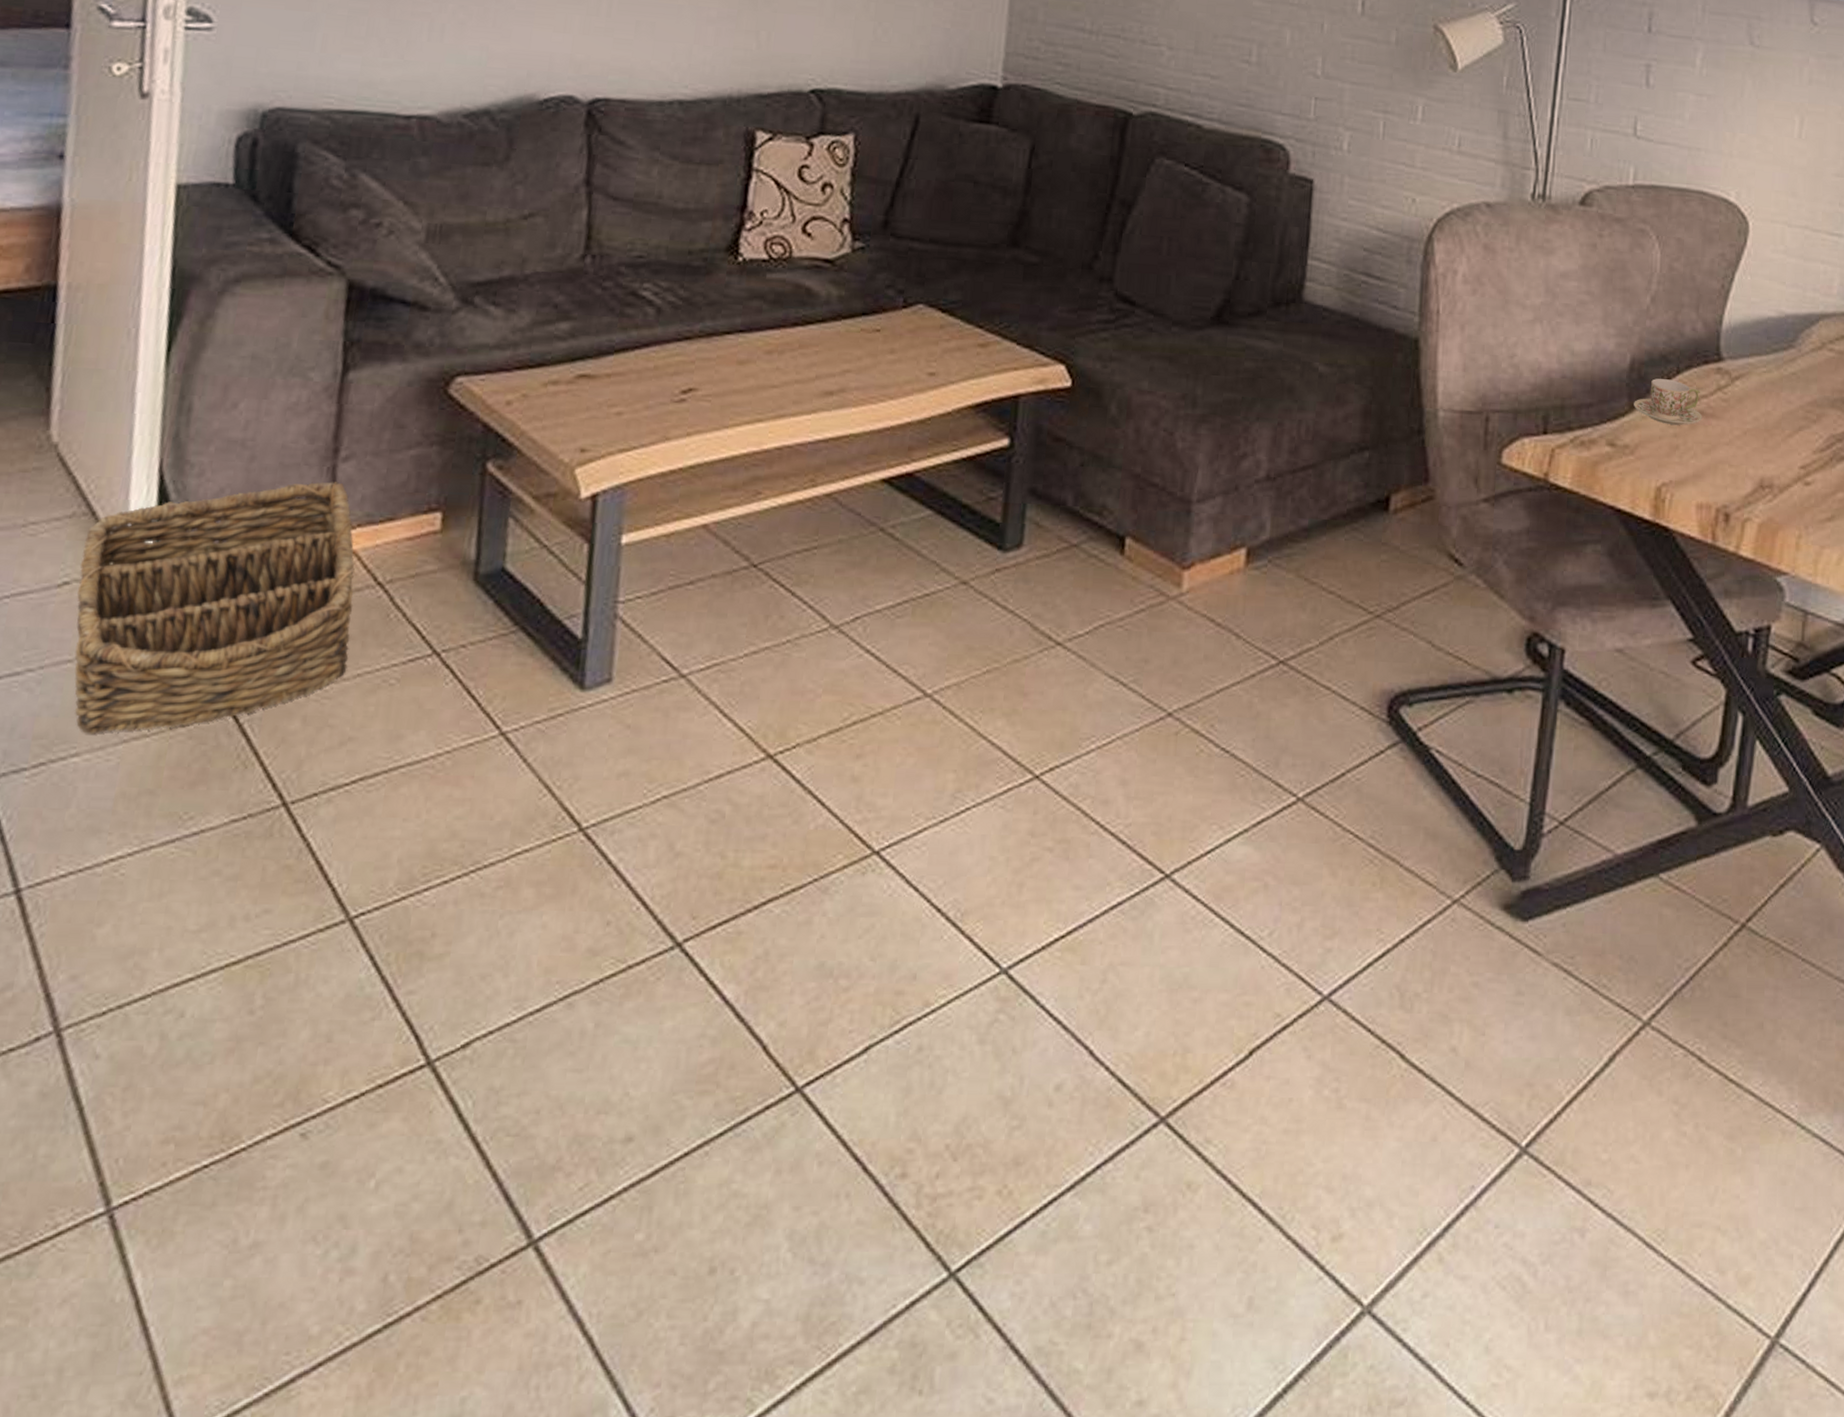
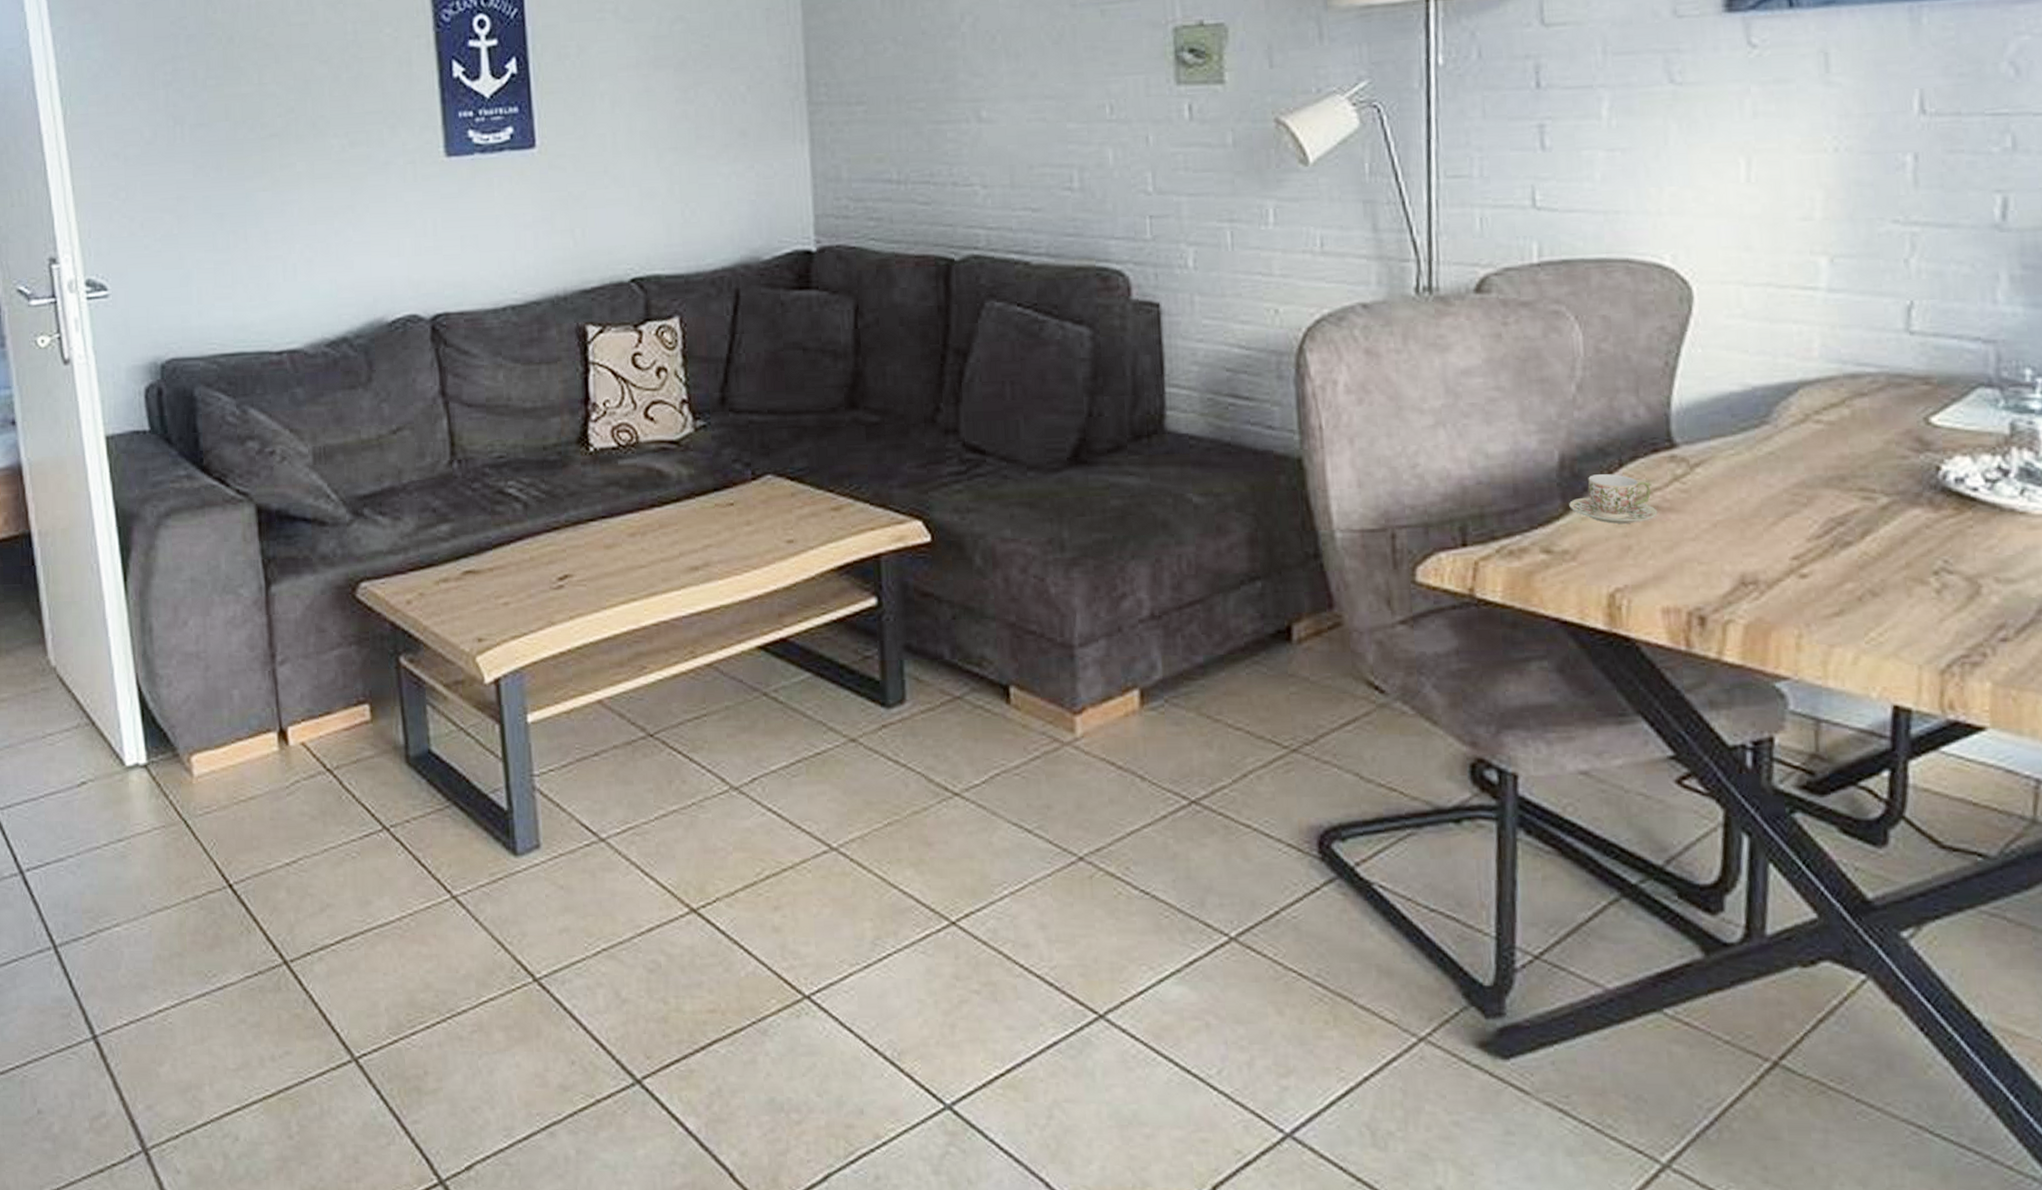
basket: present [74,482,355,734] -> none [91,683,315,908]

